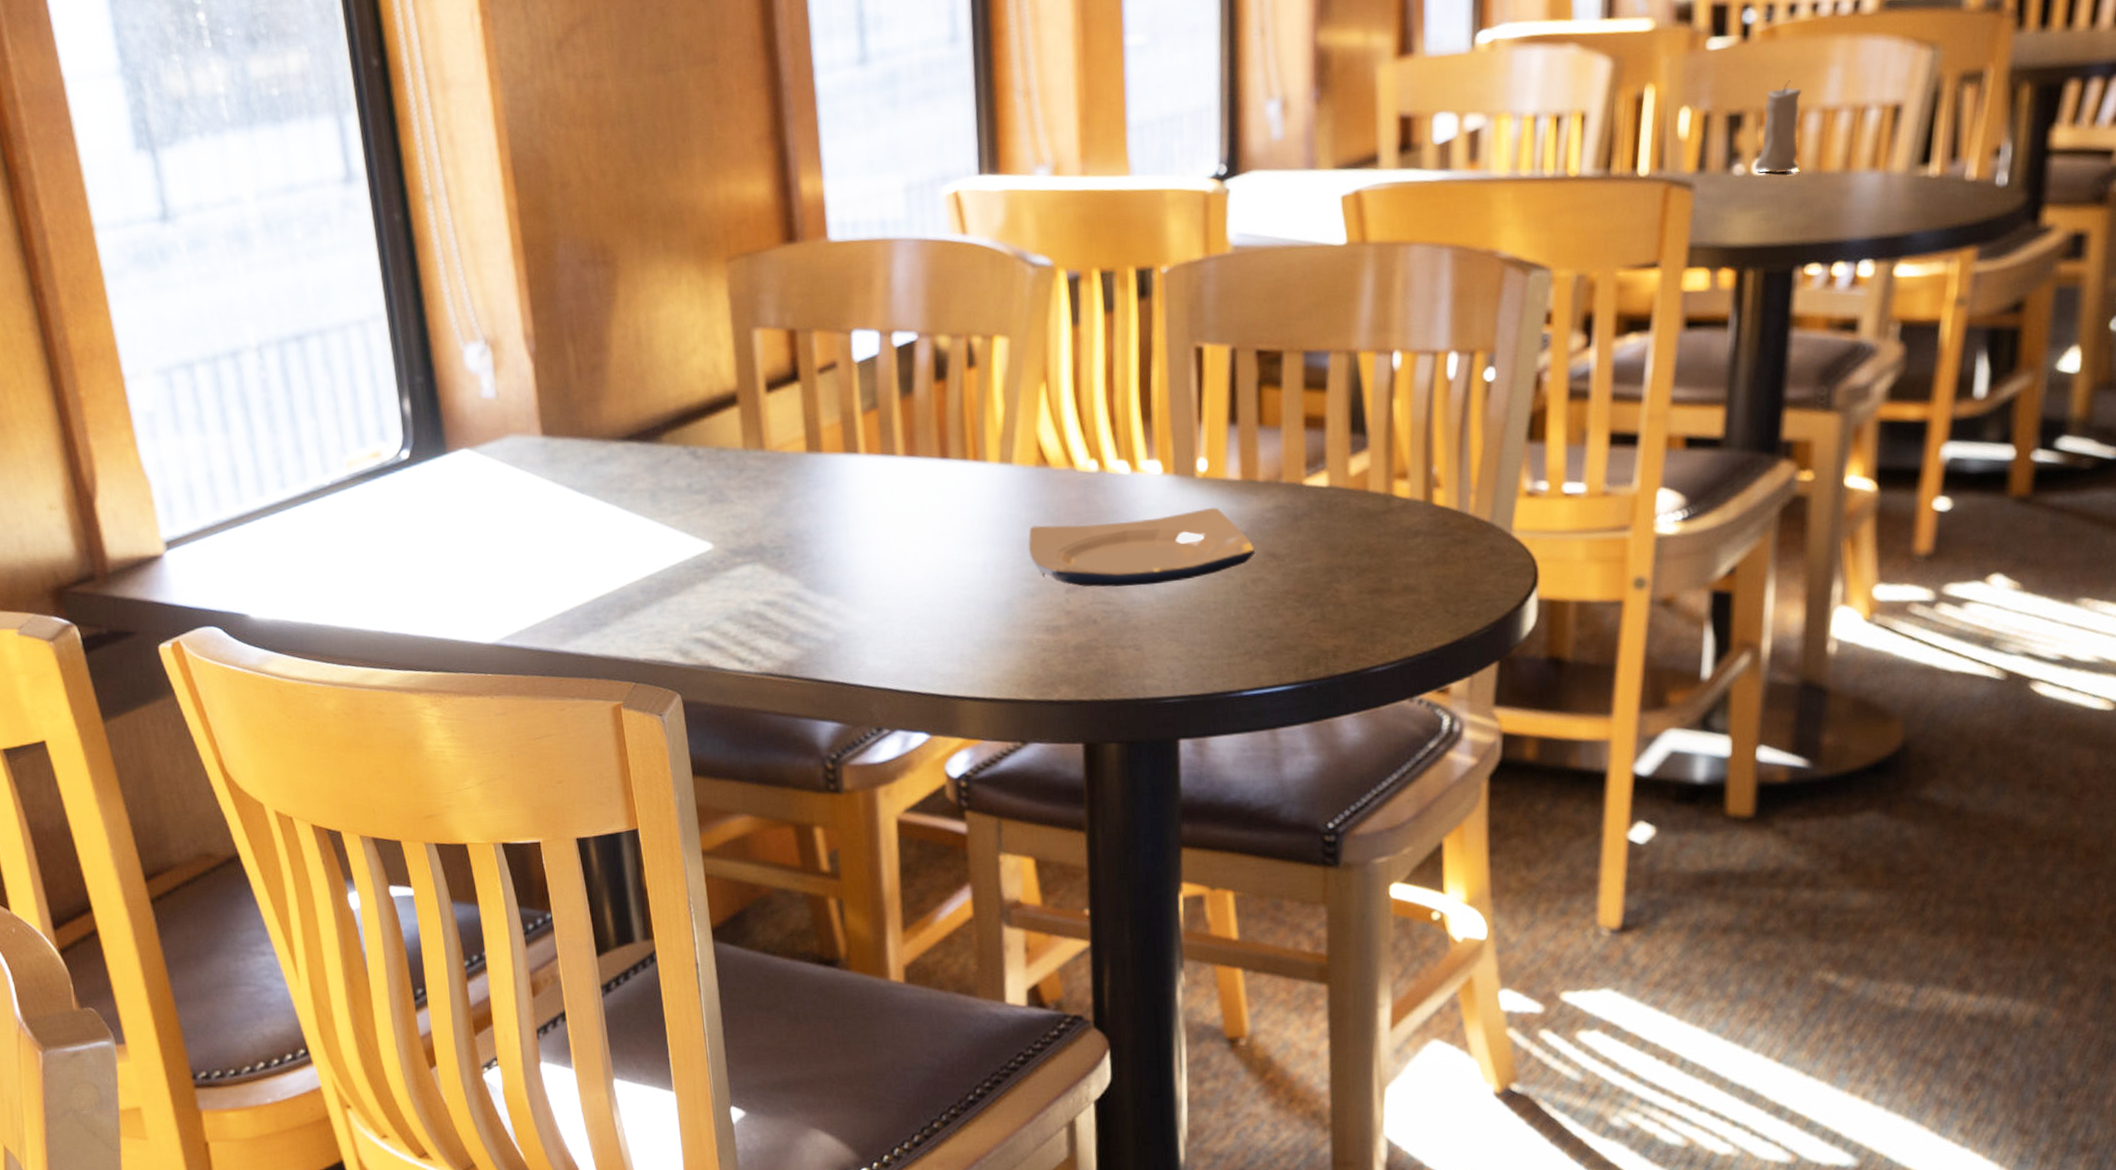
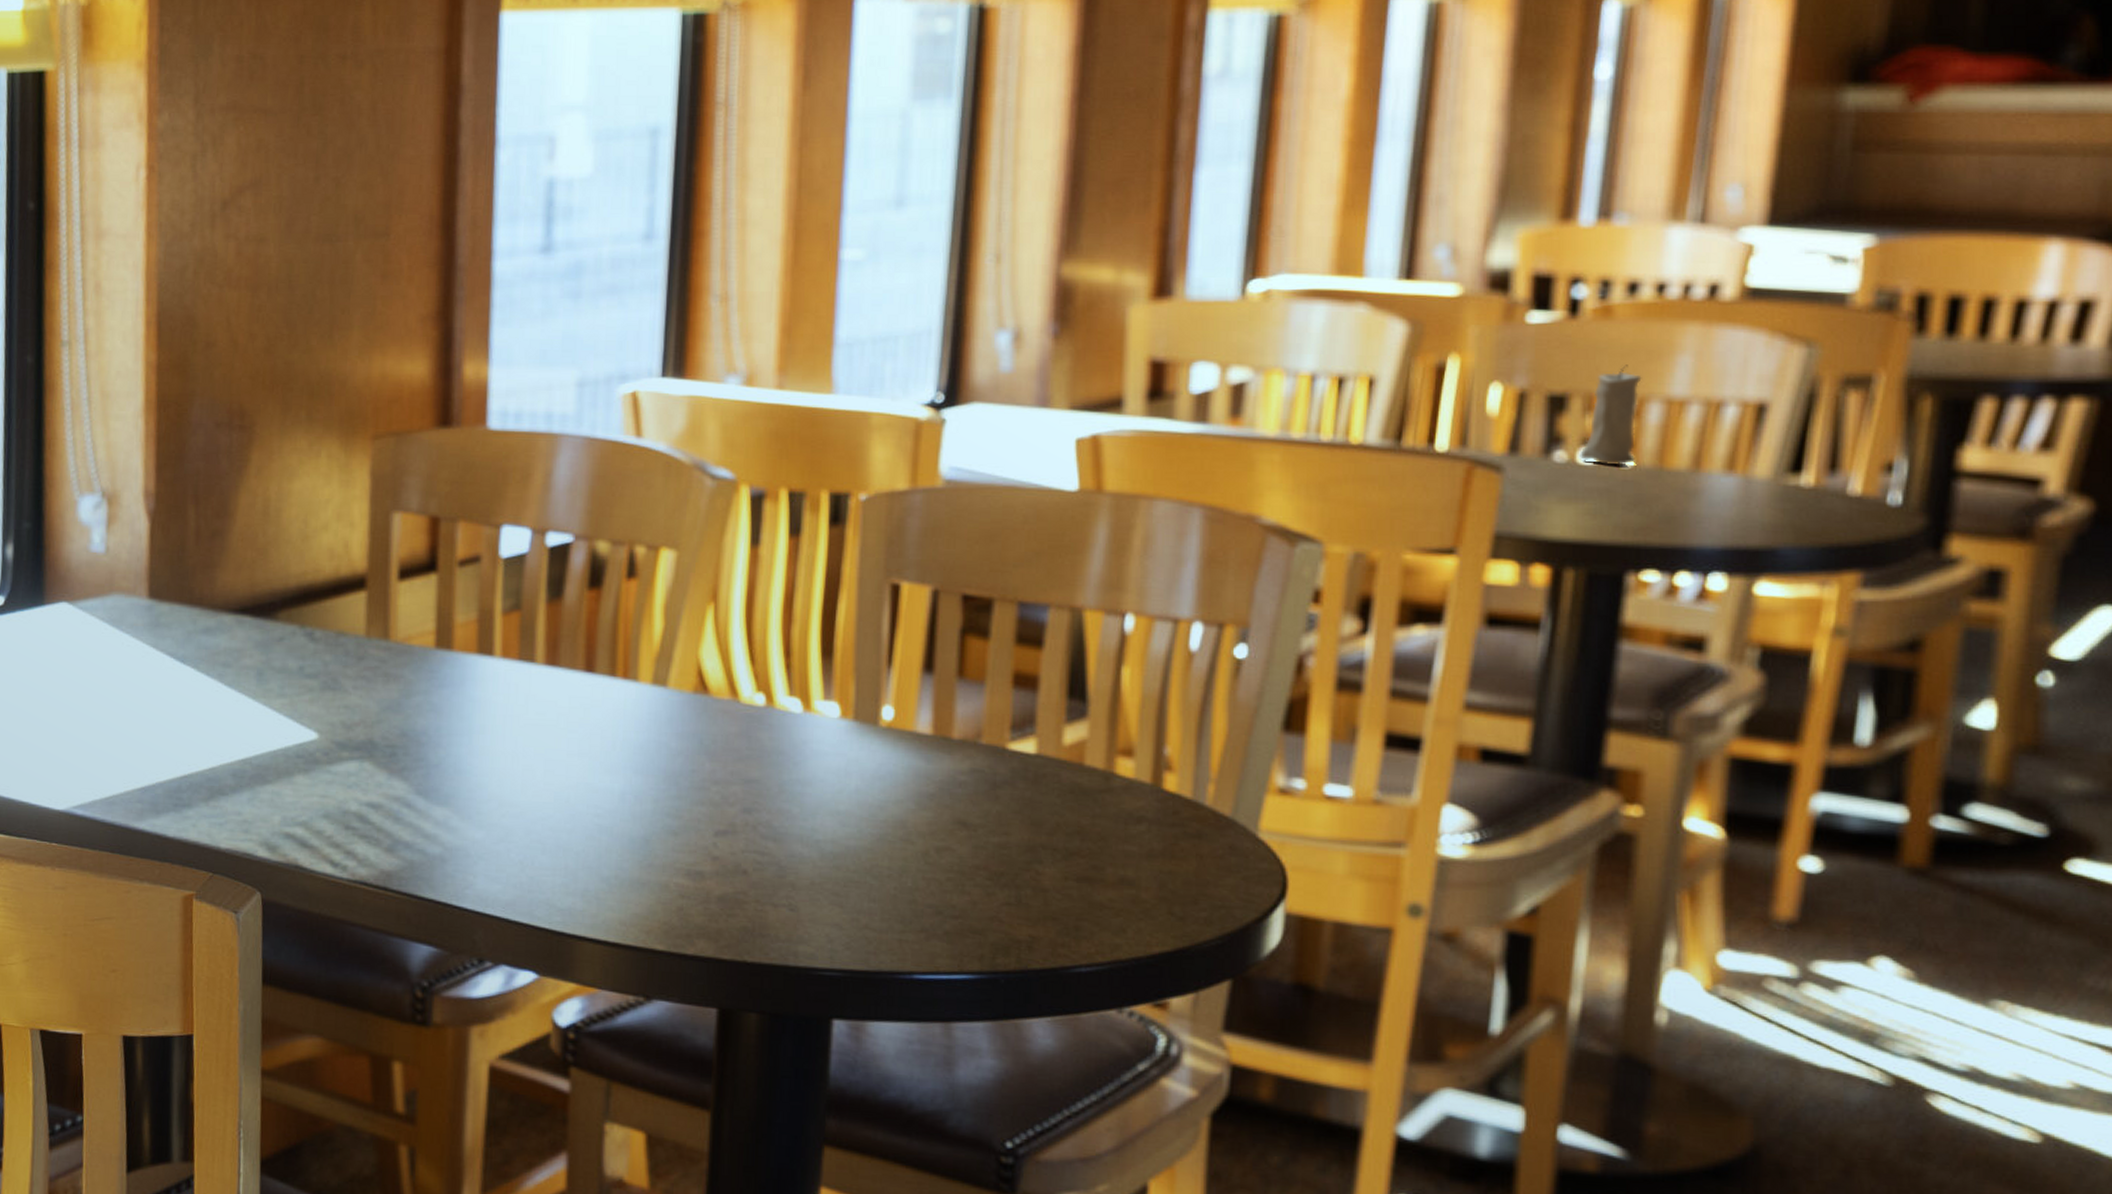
plate: present [1028,507,1255,587] -> none [675,757,942,840]

